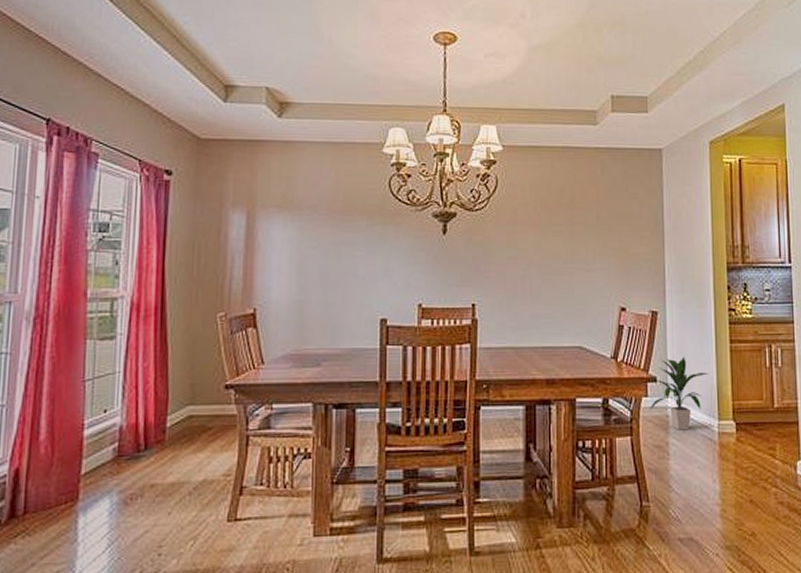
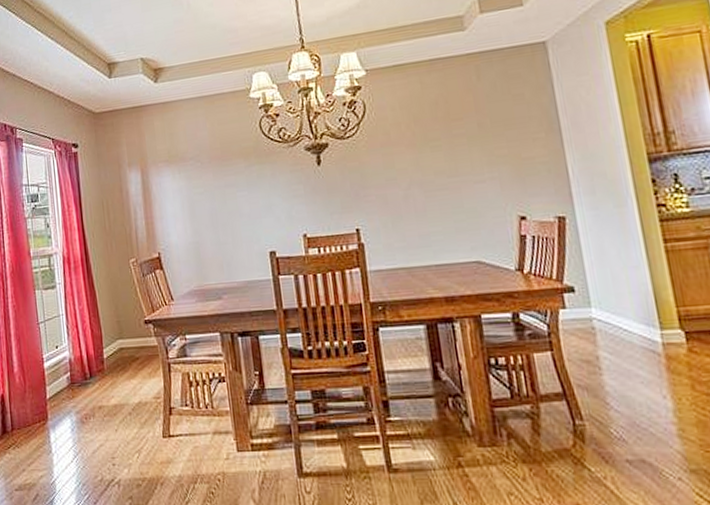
indoor plant: present [649,356,710,430] -> none [569,262,642,343]

